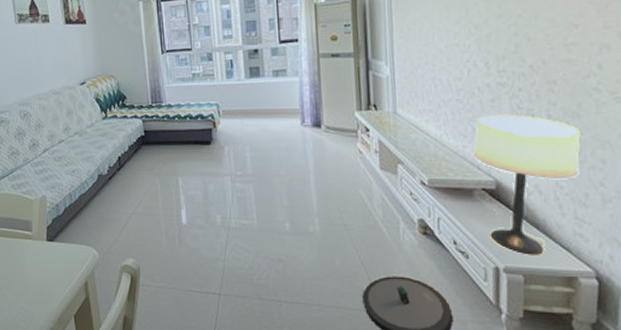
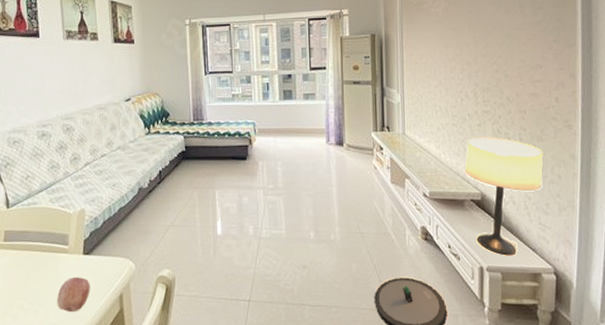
fruit: none [24,262,56,298] -> present [57,276,90,313]

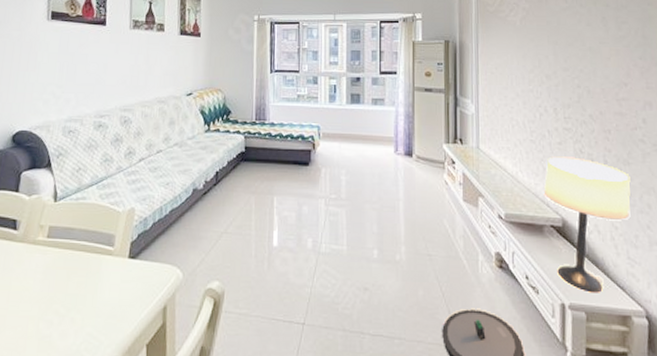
fruit: present [57,276,90,313] -> none [96,282,133,323]

